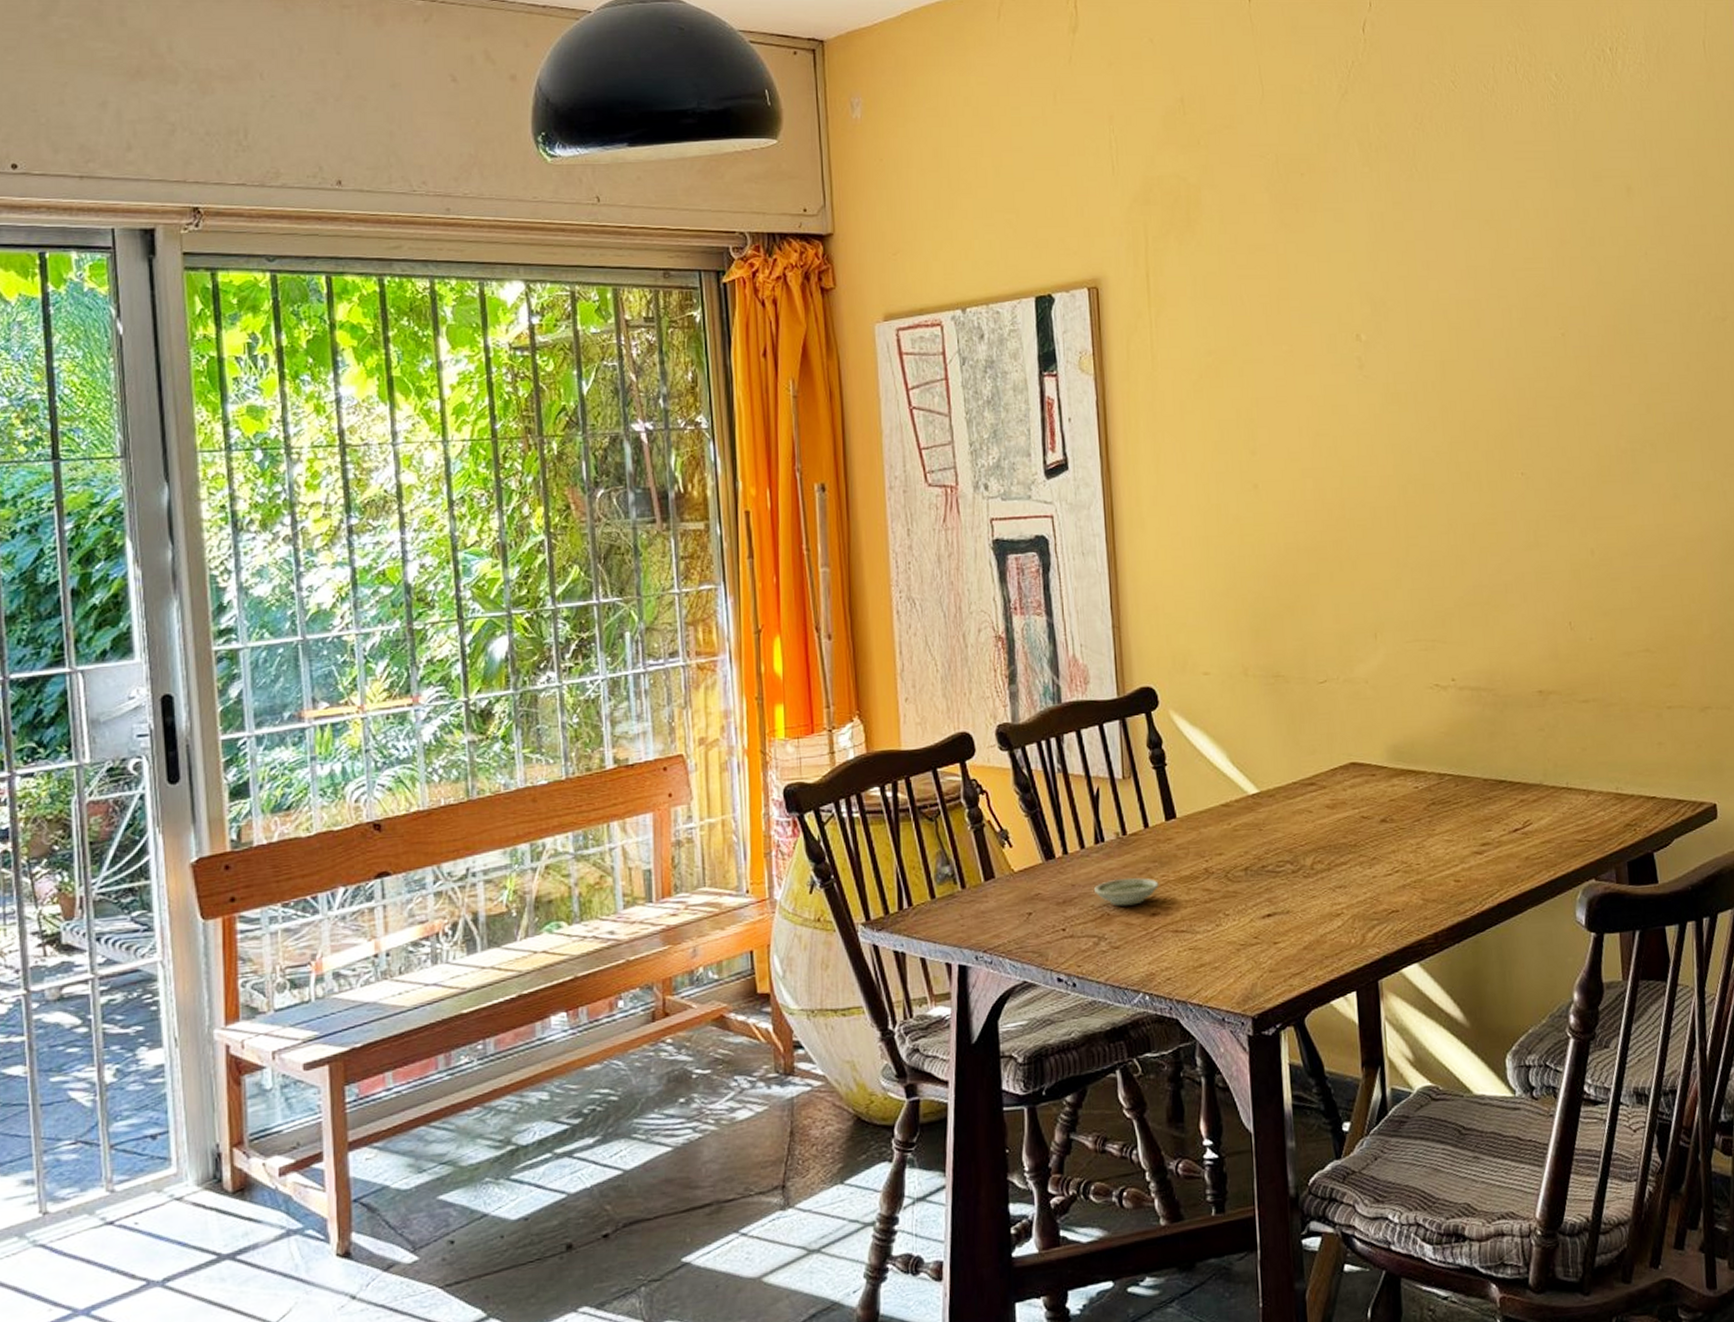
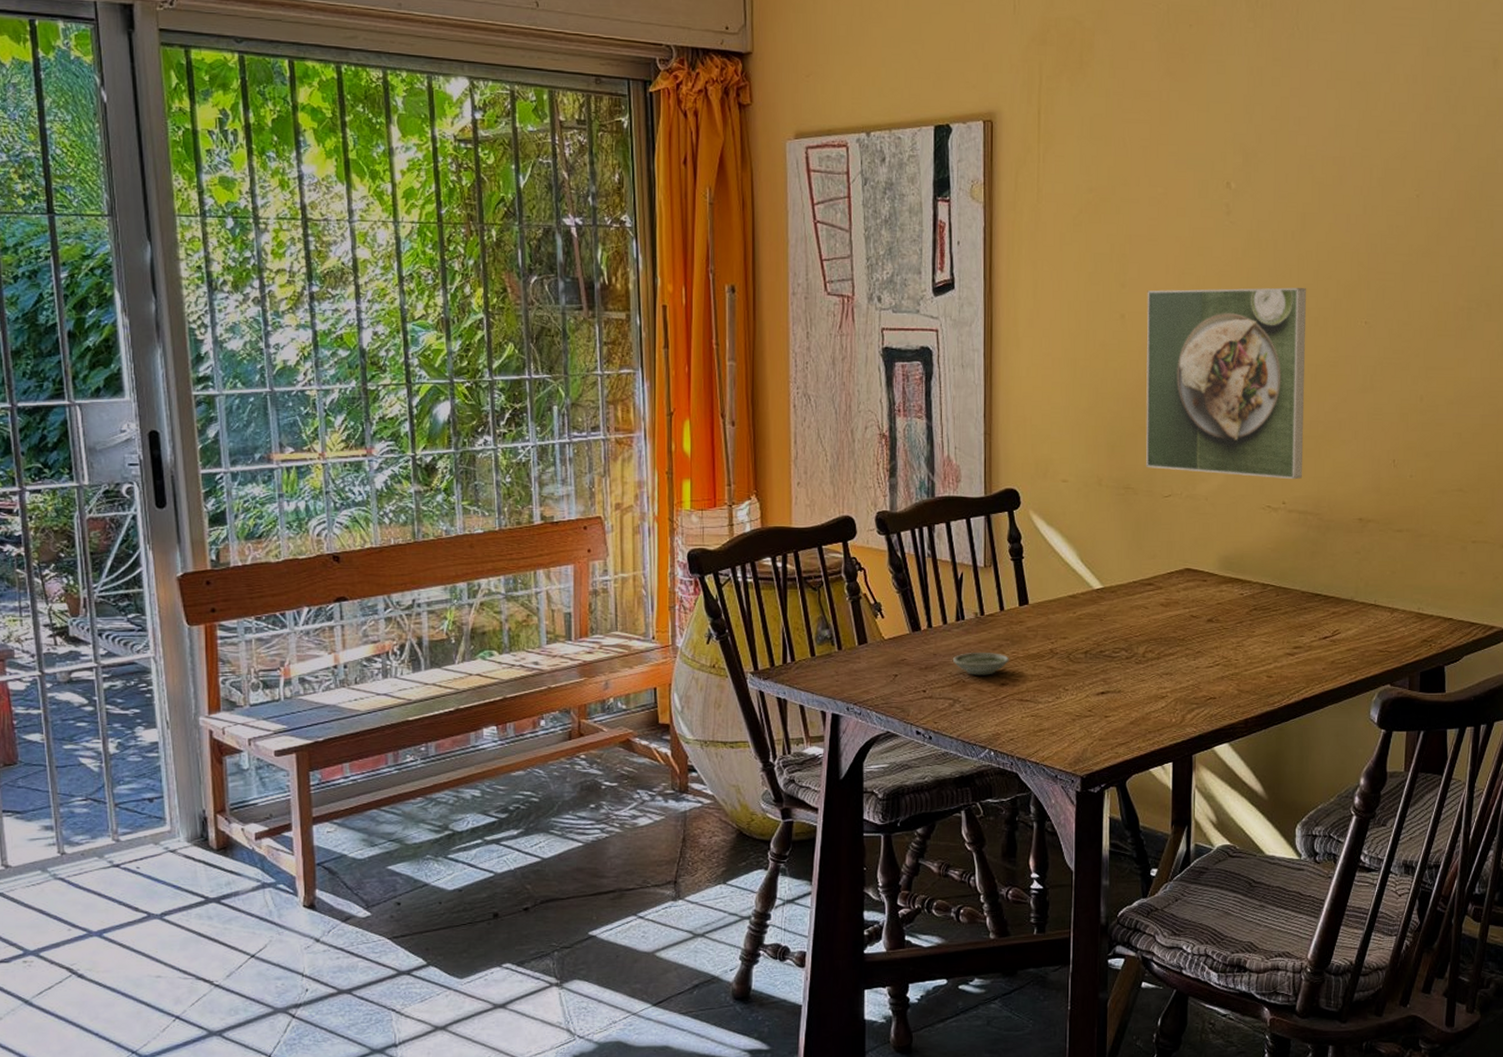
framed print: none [1280,441,1472,653] -> present [1146,287,1307,480]

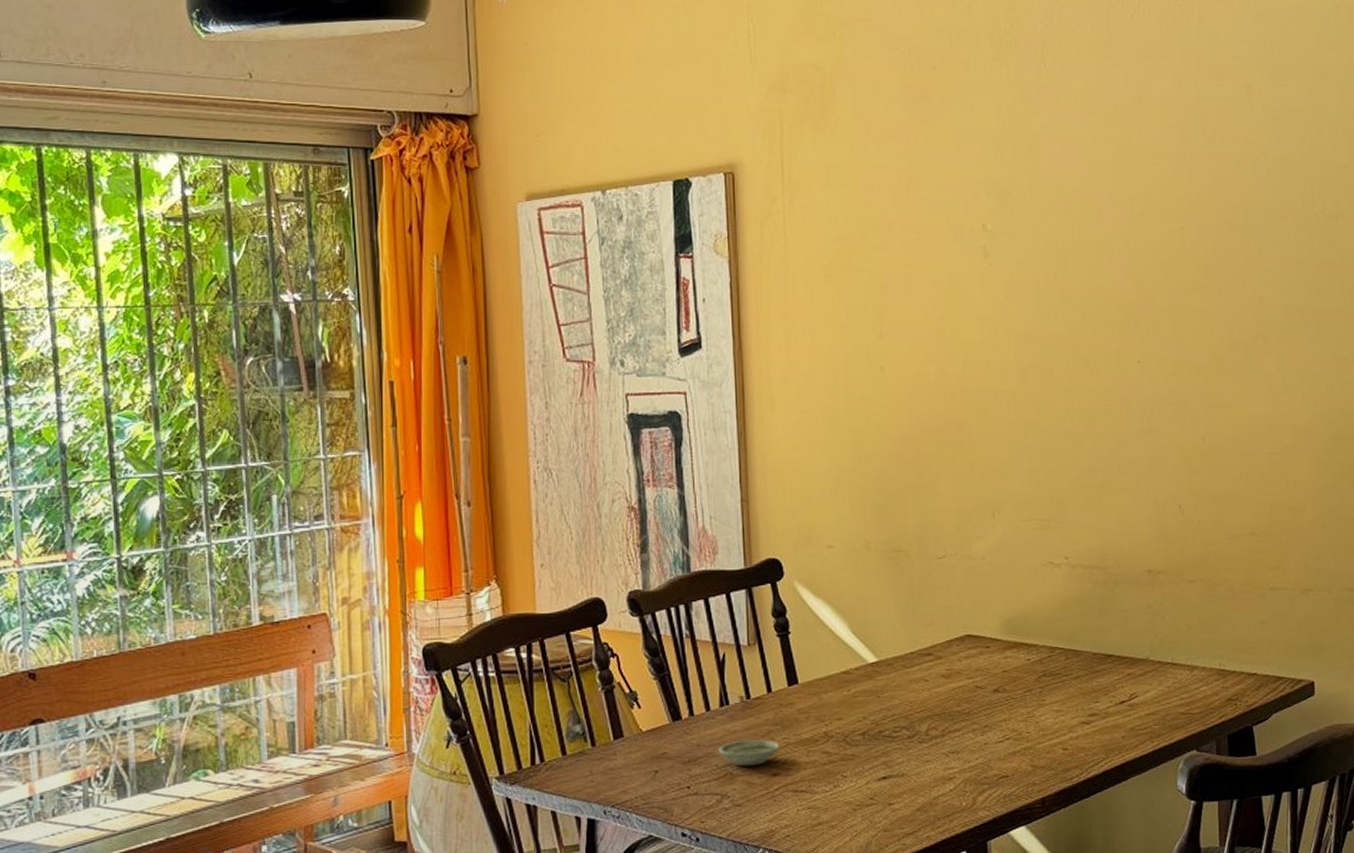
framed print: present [1146,287,1307,480] -> none [906,329,1085,533]

